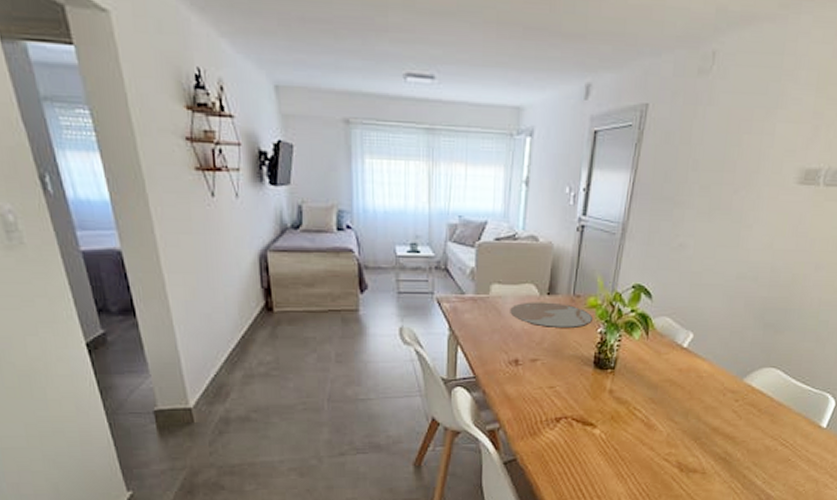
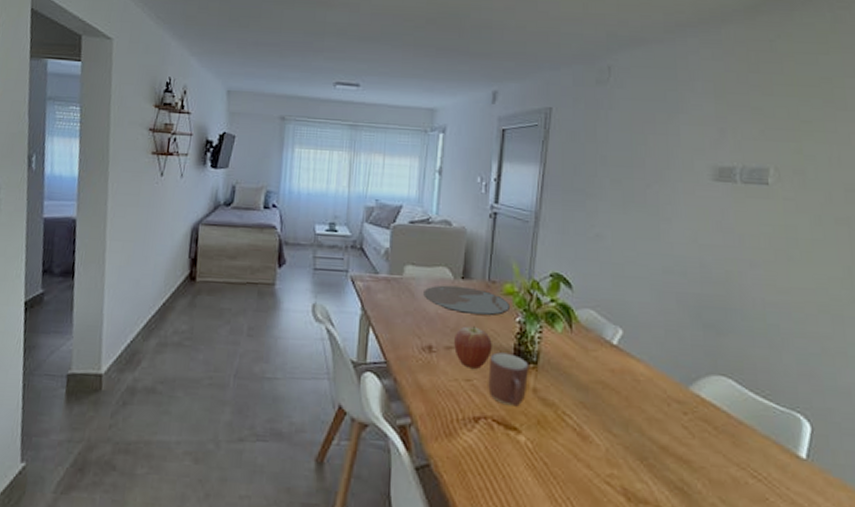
fruit: none [539,339,574,377] -> present [454,326,492,369]
mug: none [569,361,608,406] -> present [488,352,530,407]

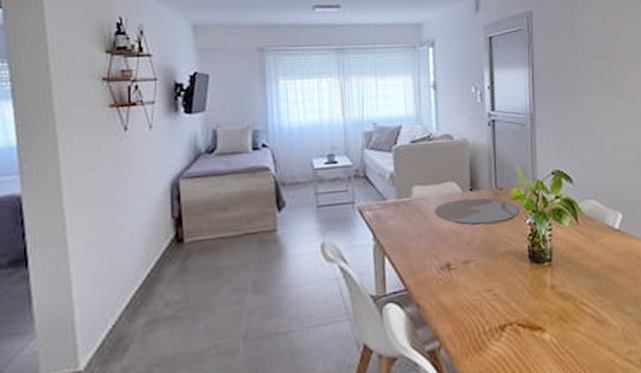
fruit: present [454,326,492,369] -> none [471,236,508,279]
mug: present [488,352,530,407] -> none [507,255,546,308]

